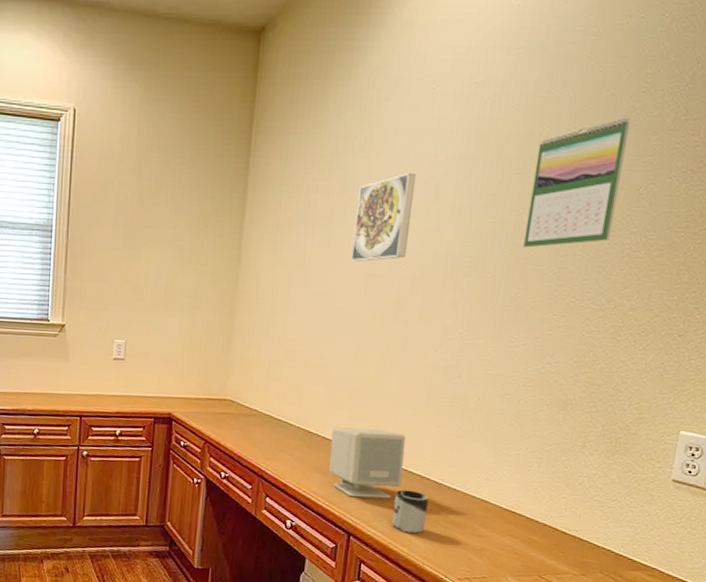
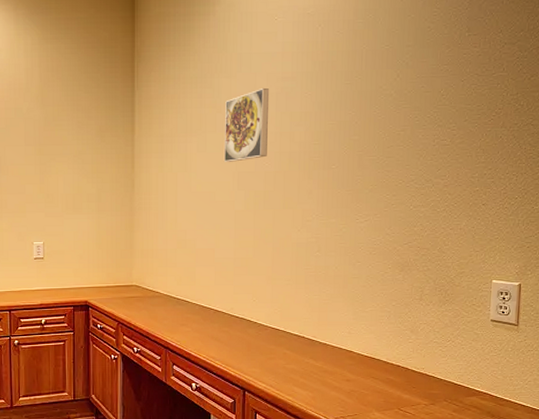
speaker: present [329,427,406,499] -> none [222,299,283,358]
cup: present [392,489,429,534] -> none [277,348,305,384]
calendar: present [523,117,631,248] -> none [358,35,428,142]

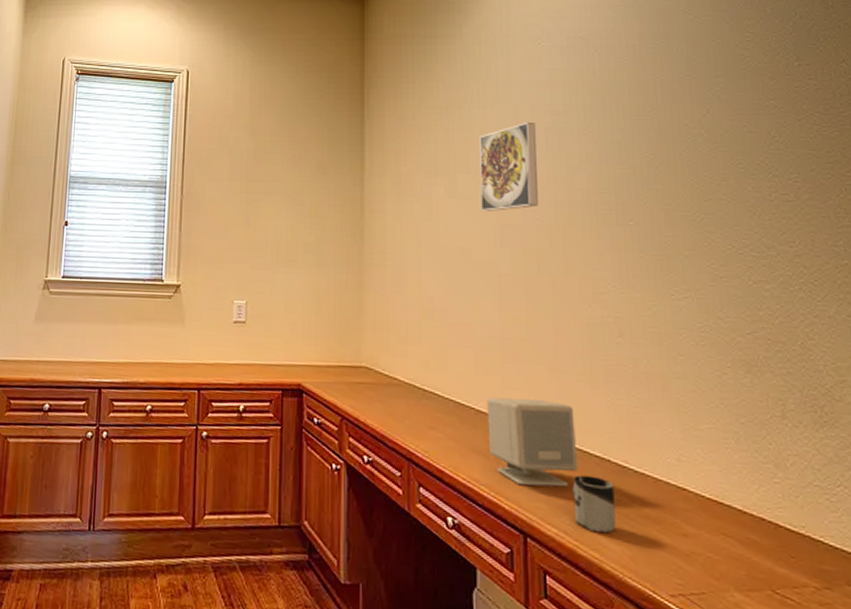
speaker: none [222,299,283,358] -> present [487,397,579,487]
cup: none [277,348,305,384] -> present [572,475,616,534]

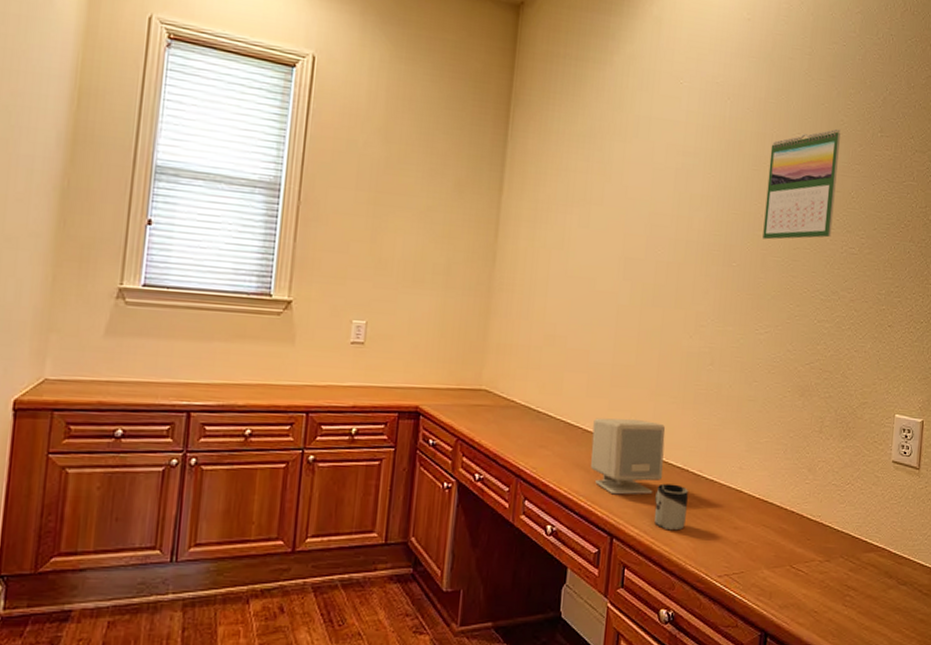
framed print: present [479,121,538,211] -> none [608,160,669,245]
calendar: none [655,64,753,193] -> present [763,129,841,240]

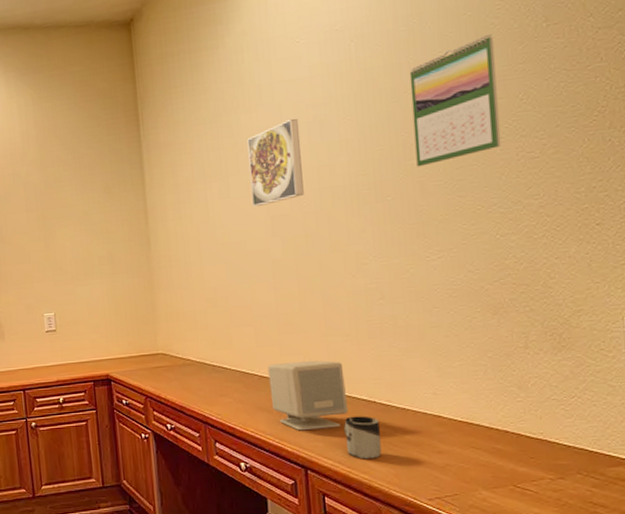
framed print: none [608,160,669,245] -> present [247,118,304,207]

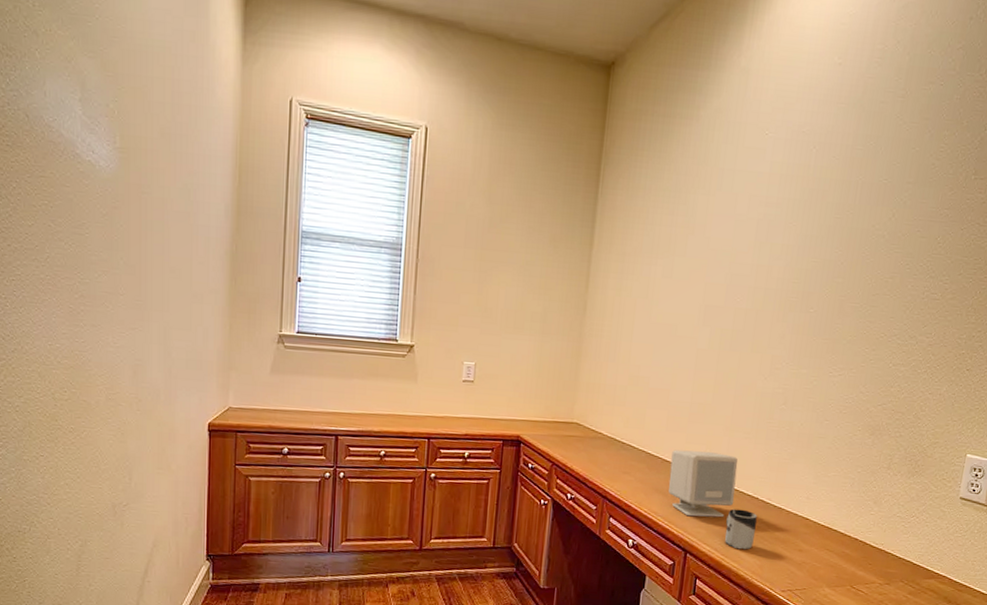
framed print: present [247,118,304,207] -> none [690,211,751,293]
calendar: present [409,33,501,167] -> none [841,173,931,287]

